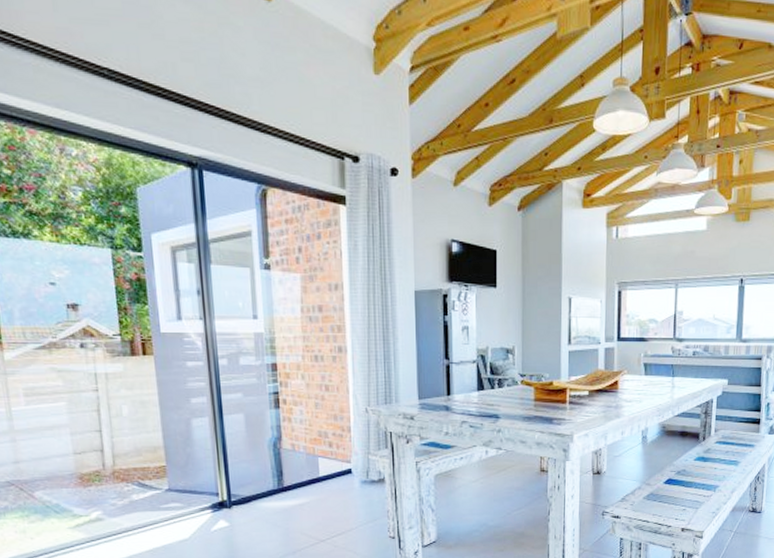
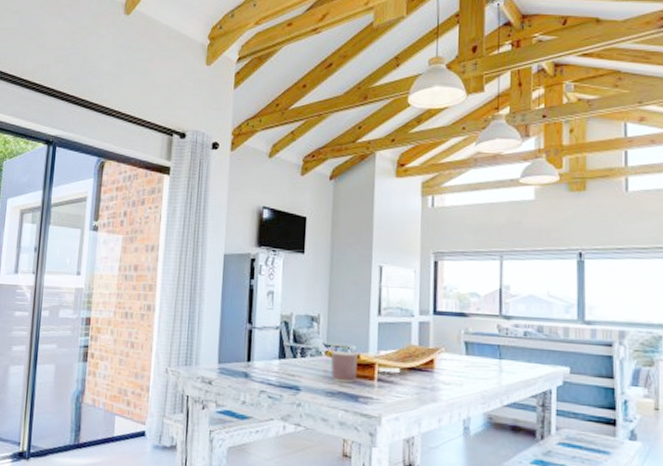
mug: none [527,379,551,408] -> present [330,351,358,383]

